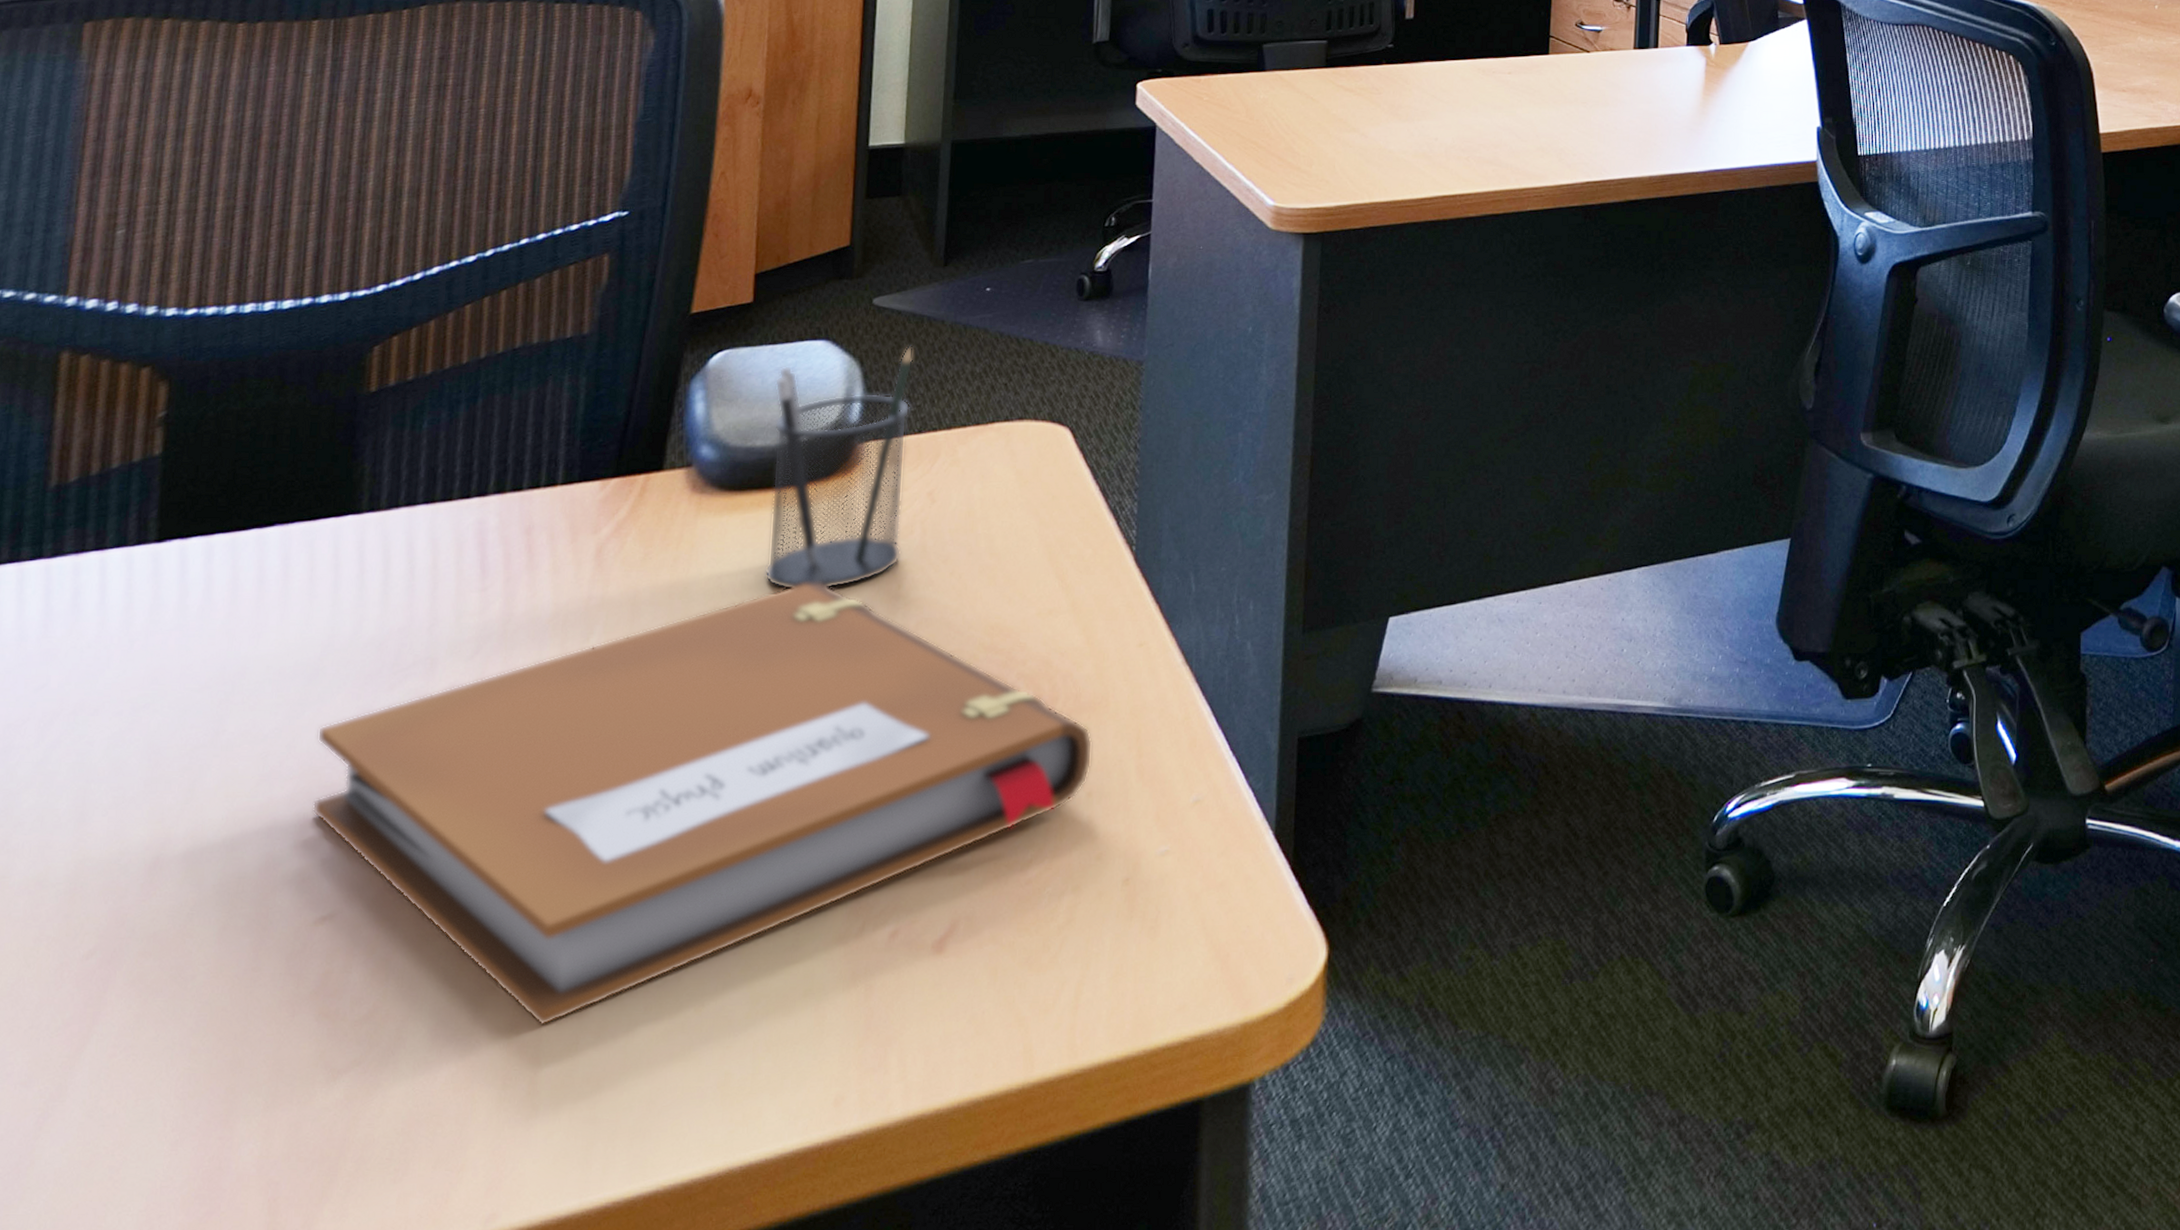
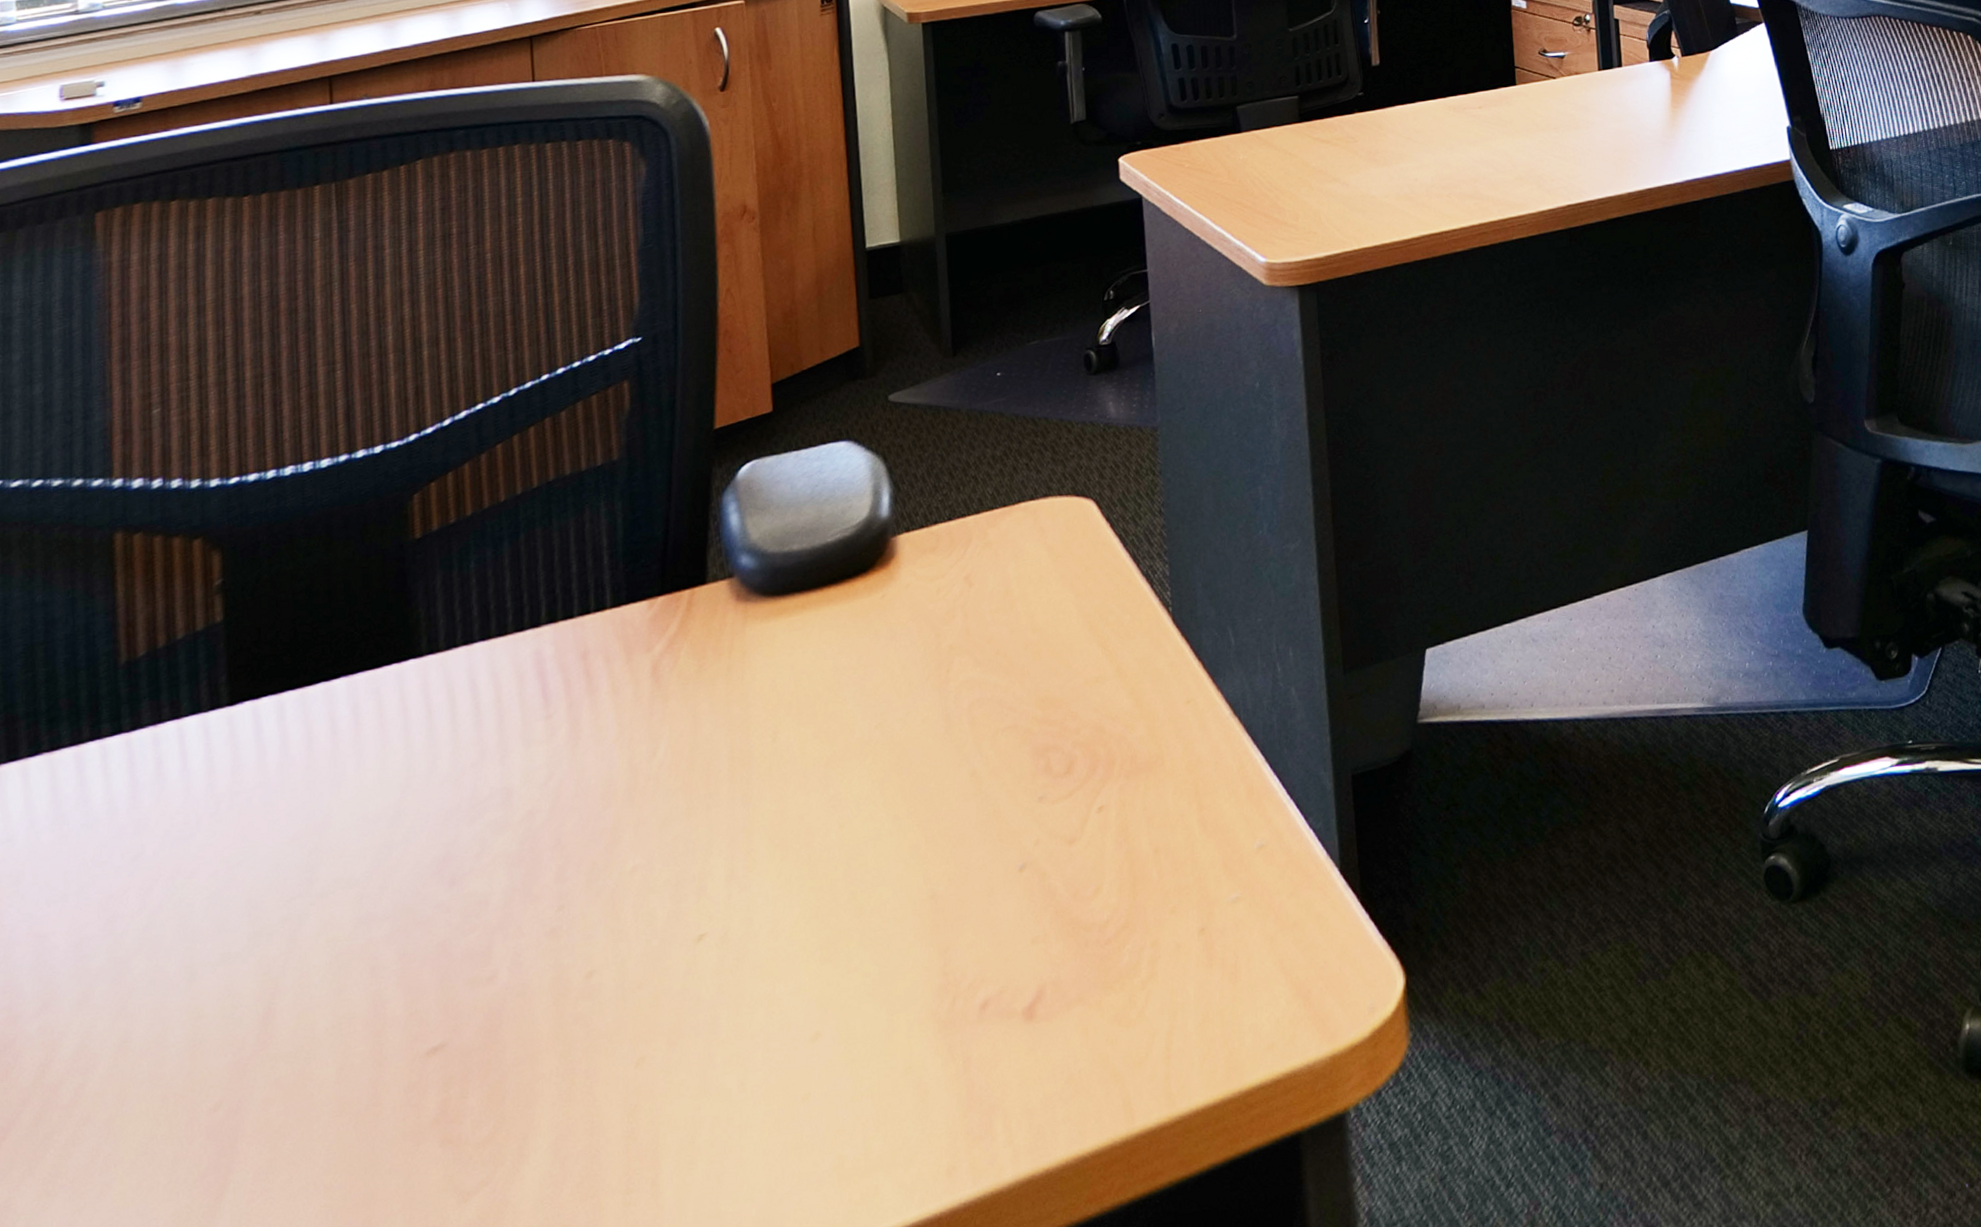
notebook: present [312,583,1093,1027] -> none [406,676,1155,1130]
pencil holder: present [765,344,913,590] -> none [803,435,947,687]

